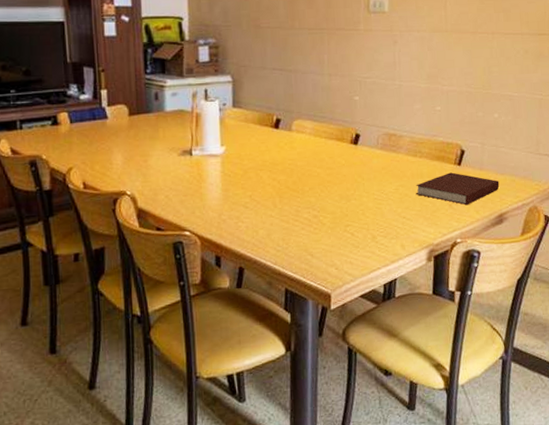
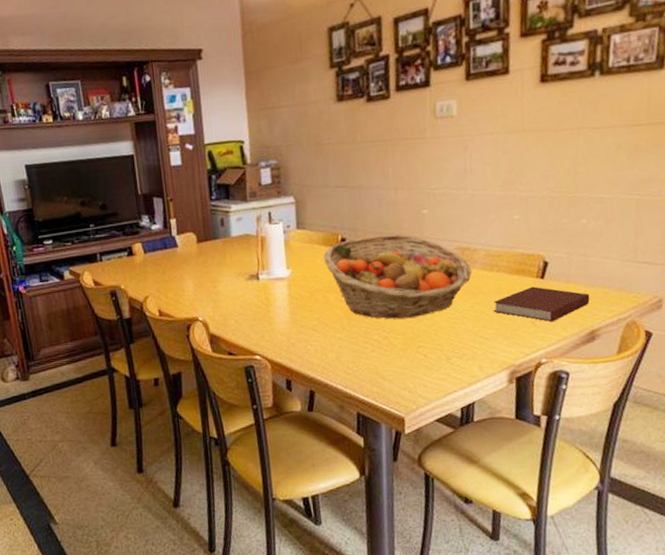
fruit basket: none [257,118,398,199] -> present [323,234,473,319]

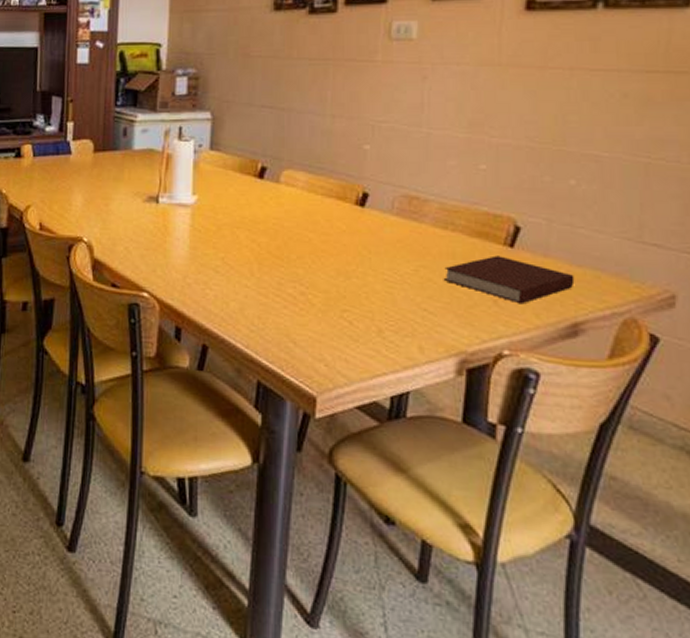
fruit basket: present [323,234,473,319] -> none [237,168,421,273]

